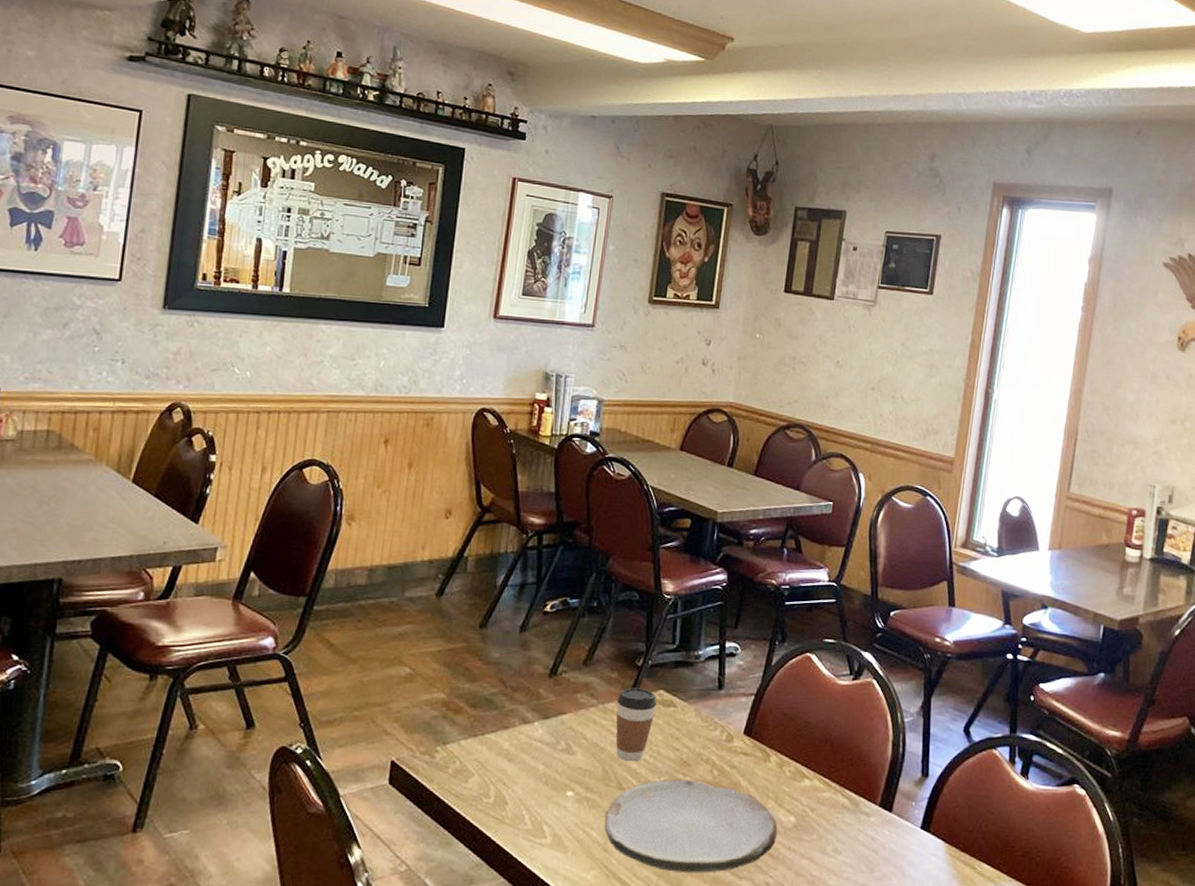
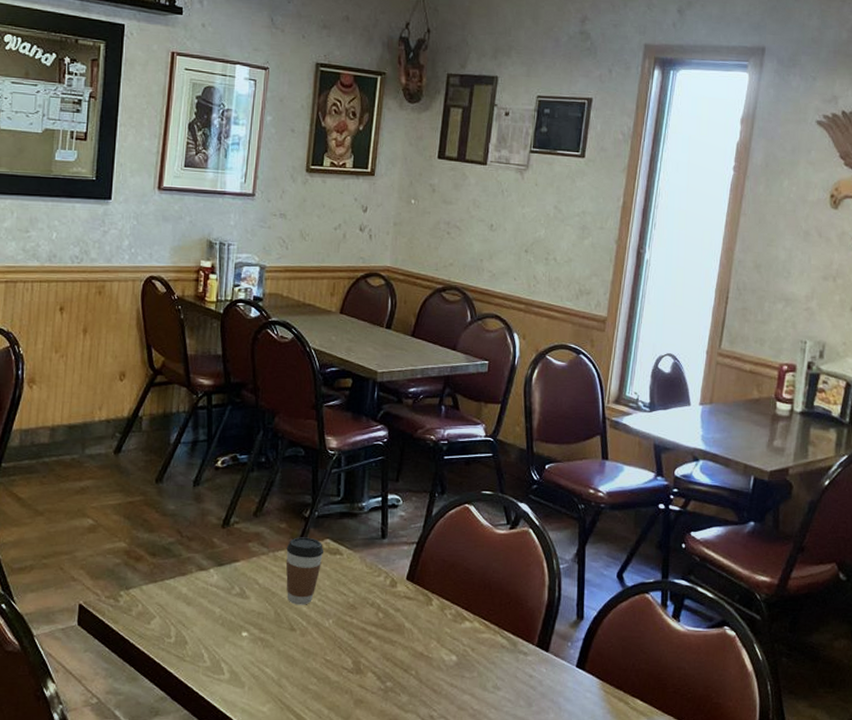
plate: present [604,778,778,873] -> none [277,620,440,707]

